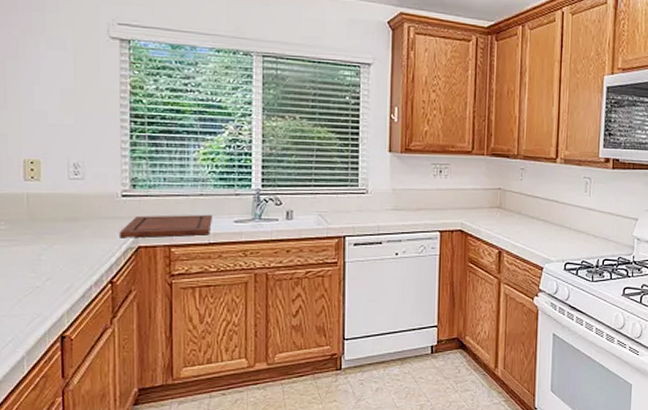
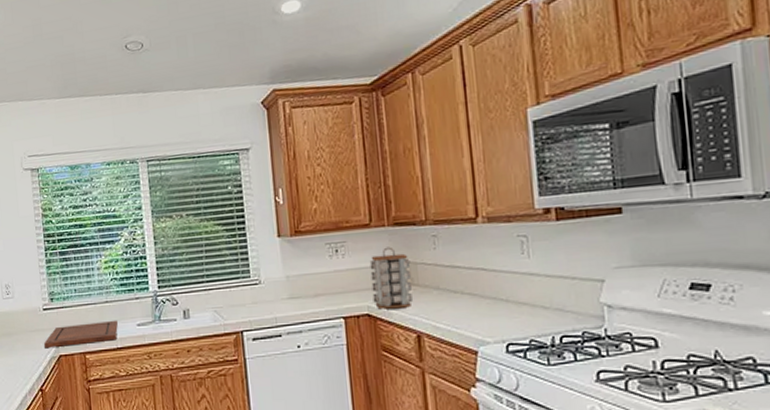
spice rack: none [466,173,501,227] -> present [369,246,413,310]

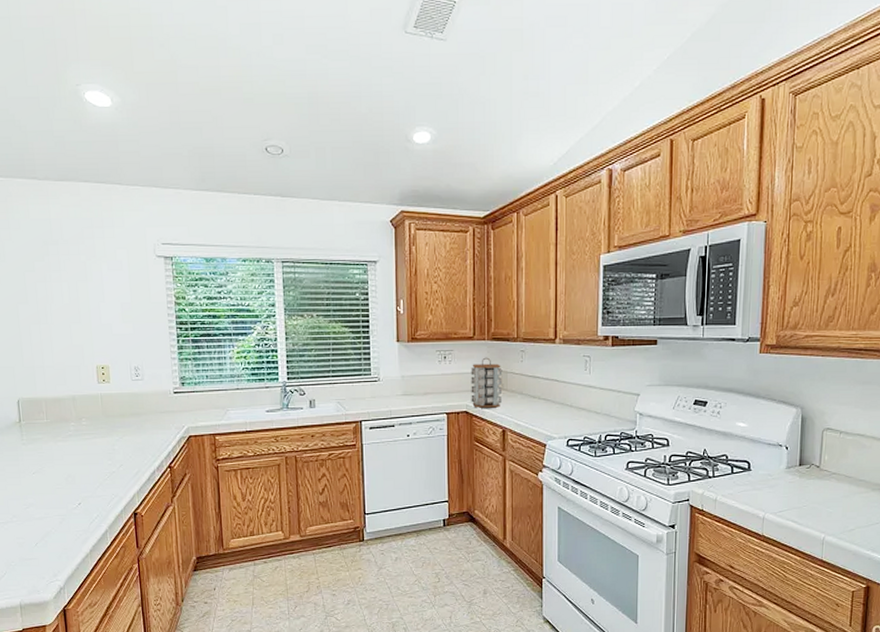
cutting board: present [44,320,118,349] -> none [174,405,248,429]

